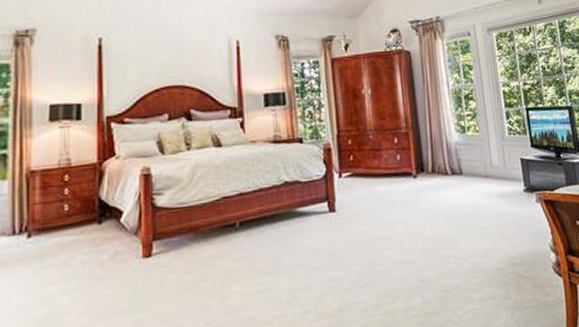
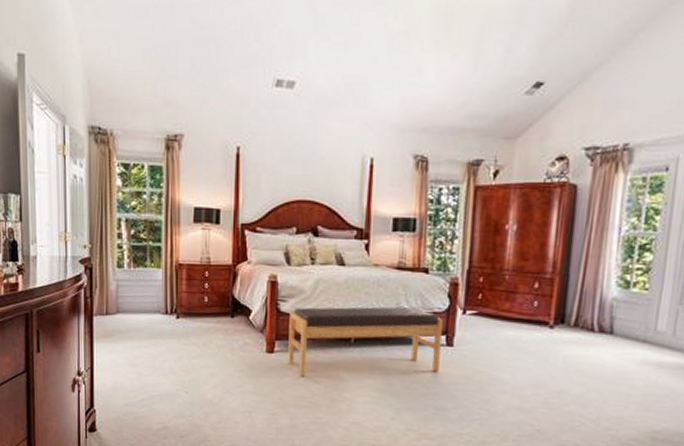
bench: none [167,179,326,279] -> present [288,307,443,377]

